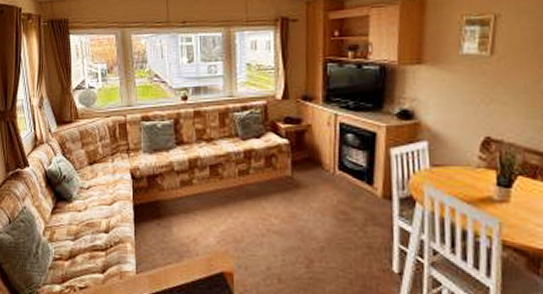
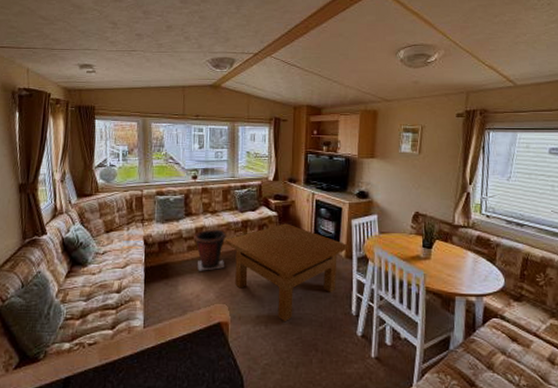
waste bin: none [187,160,226,211] -> present [194,229,226,271]
table: none [224,153,388,277] -> present [225,223,350,322]

